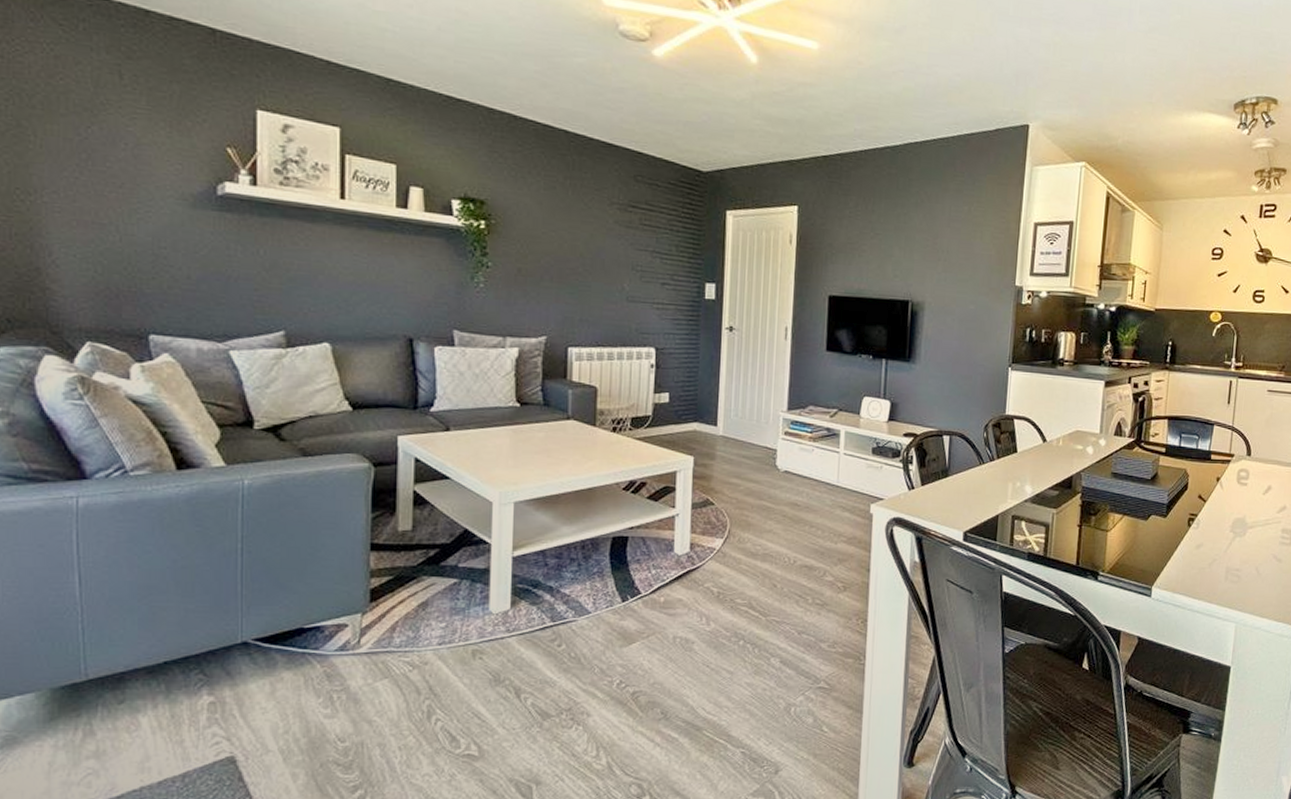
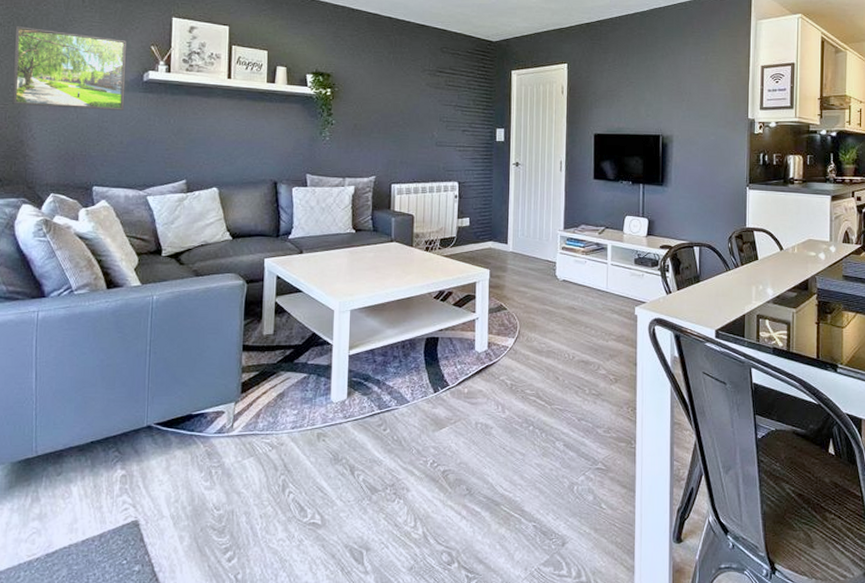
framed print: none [17,104,191,234] -> present [12,25,127,111]

